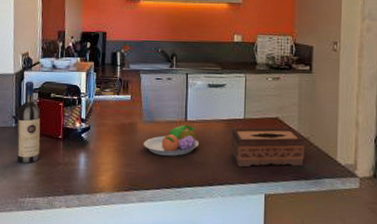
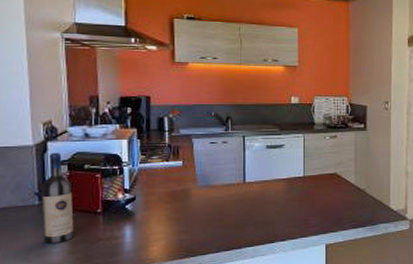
fruit bowl: present [144,124,200,156] -> none [199,186,260,219]
tissue box: present [231,128,305,168] -> none [291,182,362,222]

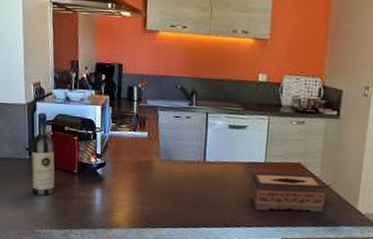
tissue box: none [291,182,362,222] -> present [249,171,326,213]

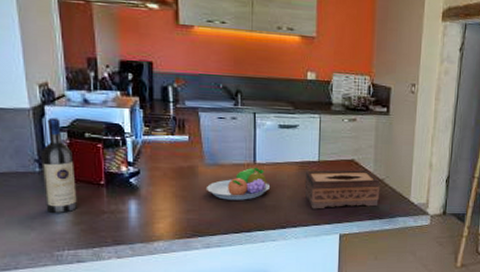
fruit bowl: none [160,165,218,197] -> present [207,167,271,200]

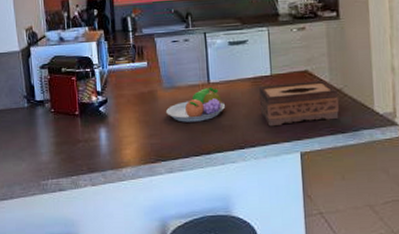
wine bottle: present [41,117,77,213] -> none [28,57,58,144]

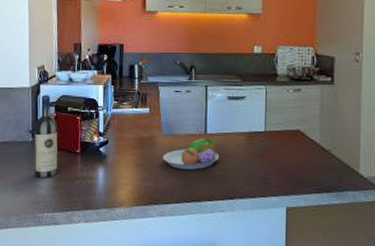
wine bottle: none [28,57,58,144] -> present [34,94,58,178]
tissue box: present [258,81,340,127] -> none [251,140,327,181]

